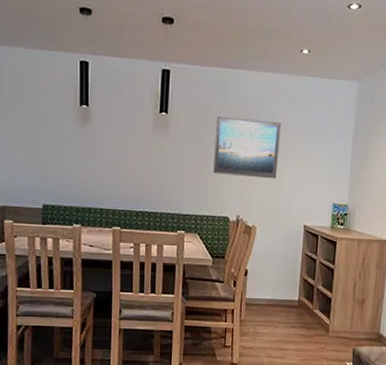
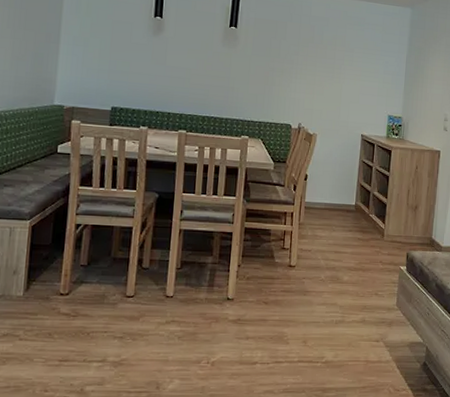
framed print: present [214,116,282,179] -> none [278,32,342,91]

